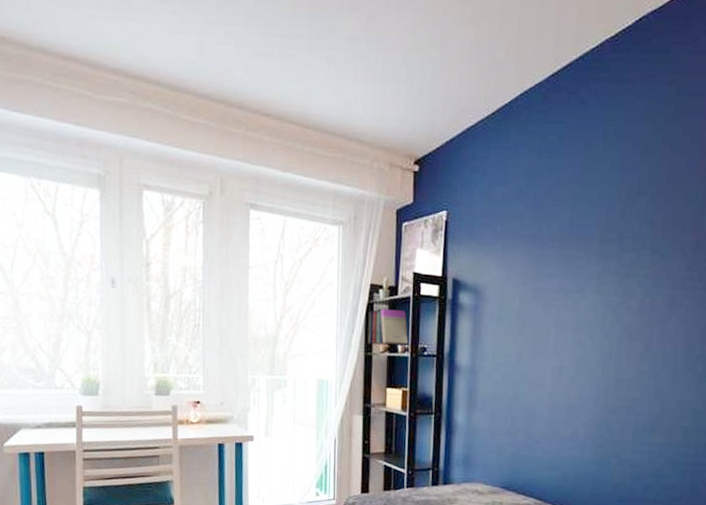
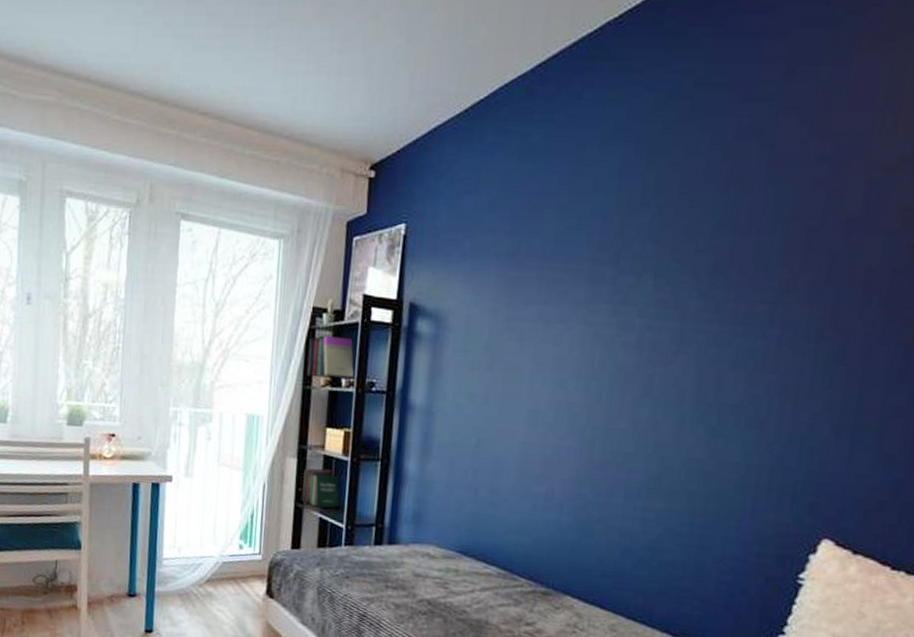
books: none [368,423,401,457] -> present [301,468,340,508]

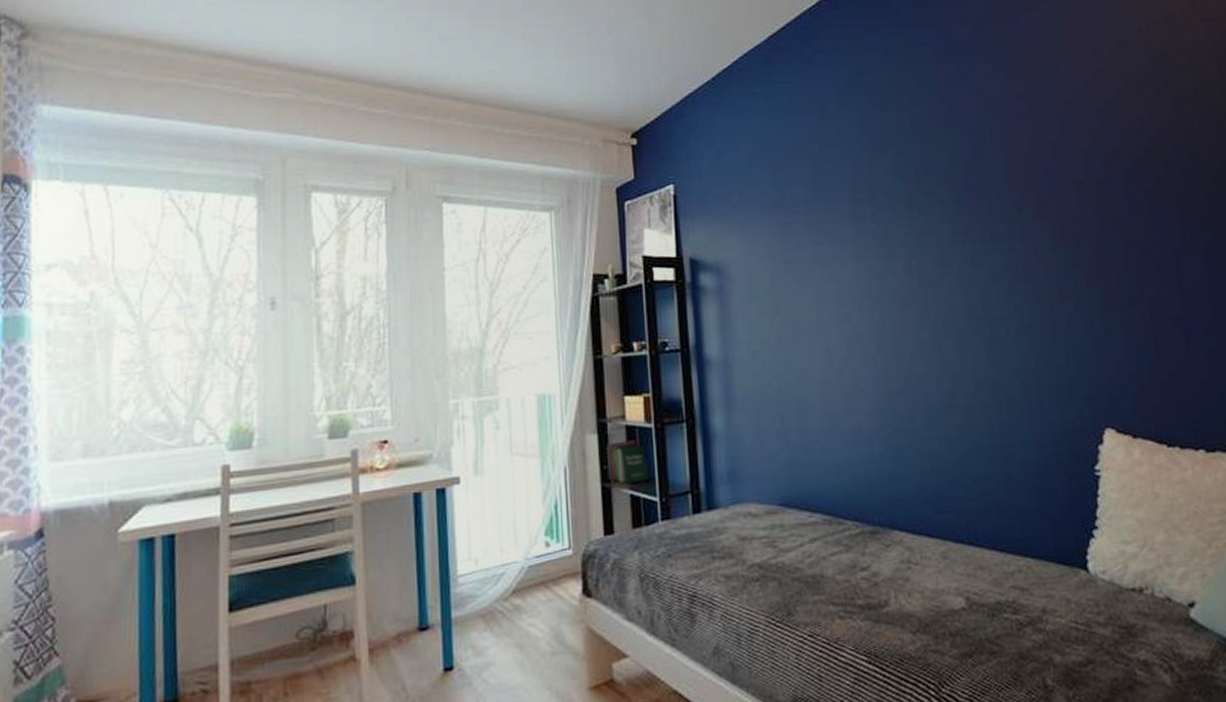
books: present [307,335,354,378] -> none [594,300,644,345]

